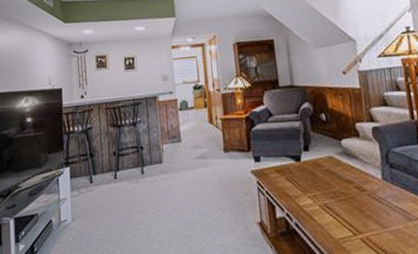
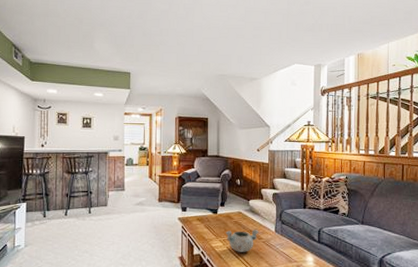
decorative bowl: none [315,179,360,211] -> present [225,230,259,252]

